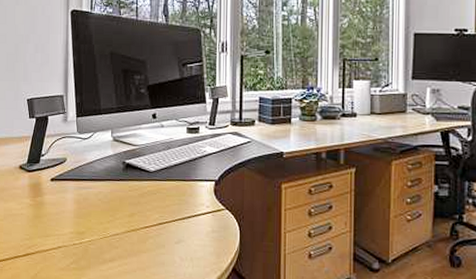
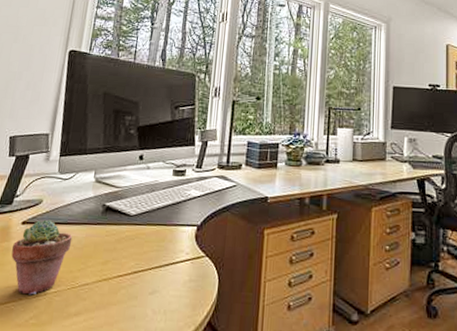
potted succulent: none [46,176,99,244] -> present [11,219,73,295]

